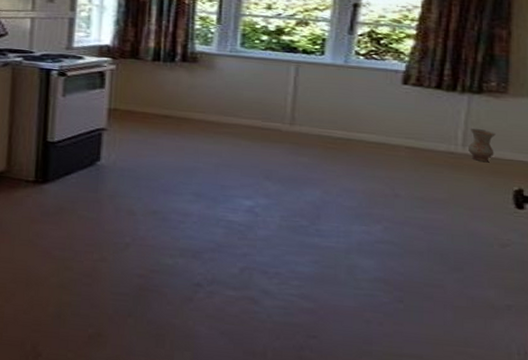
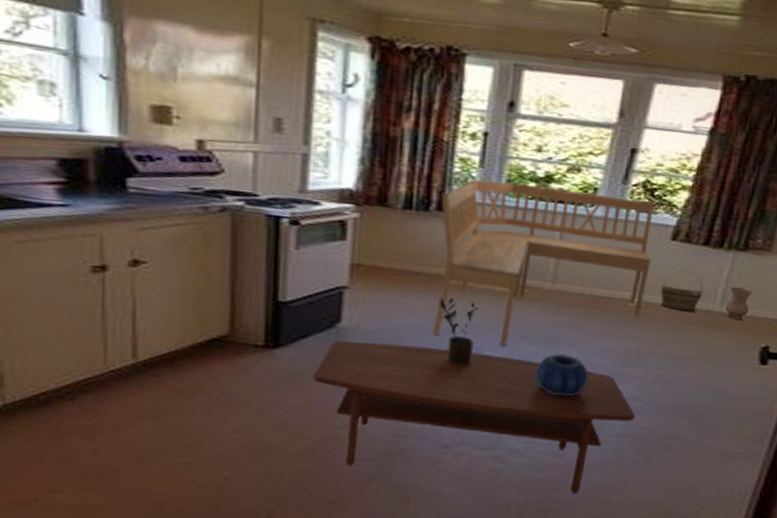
coffee table: none [74,178,389,343] -> present [312,341,636,494]
bench: none [181,34,386,185] -> present [432,179,655,346]
potted plant: none [186,138,222,204] -> present [438,297,478,366]
decorative bowl: none [281,193,335,237] -> present [535,354,589,397]
basket: none [398,112,443,154] -> present [660,269,704,312]

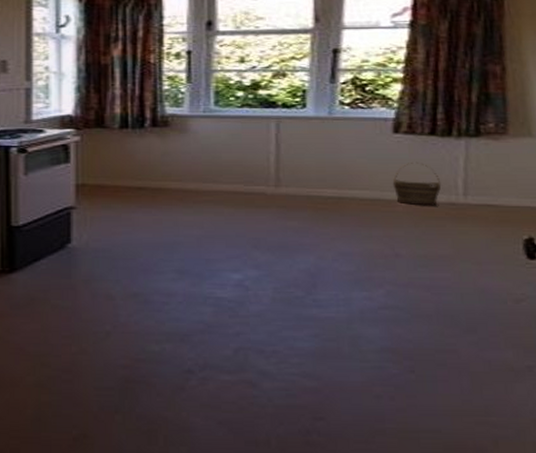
coffee table: present [312,341,636,494] -> none [47,262,395,424]
bench: present [432,179,655,346] -> none [155,93,377,256]
potted plant: present [438,297,478,366] -> none [164,210,205,280]
decorative bowl: present [535,354,589,397] -> none [273,260,333,308]
ceramic jug: present [725,286,753,320] -> none [469,174,499,210]

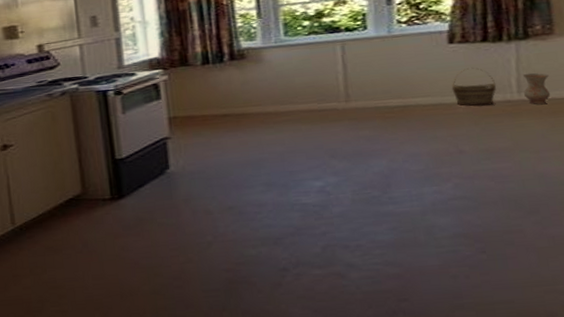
ceramic jug: none [469,174,499,210] -> present [522,72,551,104]

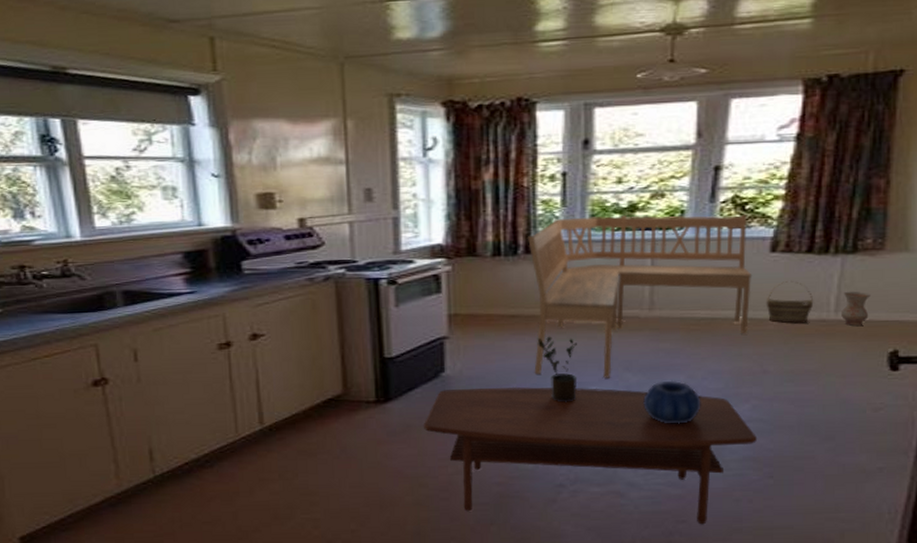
coffee table: none [154,176,465,303] -> present [423,387,758,525]
bench: none [231,12,439,166] -> present [528,214,753,378]
potted plant: none [248,131,290,191] -> present [537,336,577,403]
decorative bowl: none [351,164,406,206] -> present [643,380,701,424]

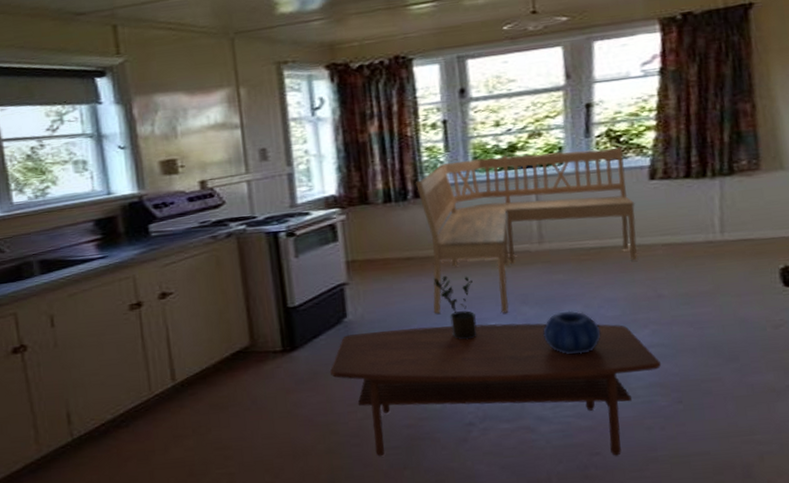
basket: present [766,280,814,324] -> none [651,205,699,248]
ceramic jug: present [840,291,871,326] -> none [726,211,755,245]

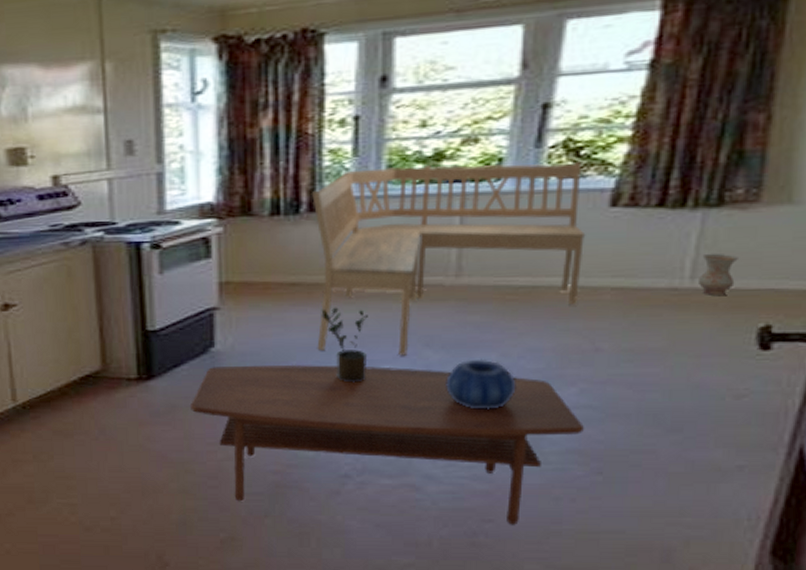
ceramic jug: none [726,211,755,245] -> present [697,253,738,295]

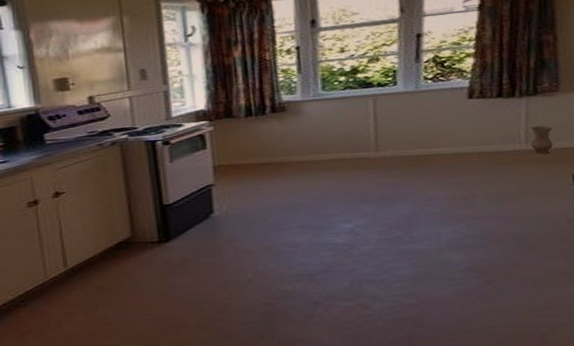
coffee table: present [189,365,585,525] -> none [198,218,475,330]
bench: present [312,160,586,356] -> none [273,70,457,210]
potted plant: present [321,307,368,383] -> none [287,178,323,232]
decorative bowl: present [446,359,516,410] -> none [378,208,426,245]

